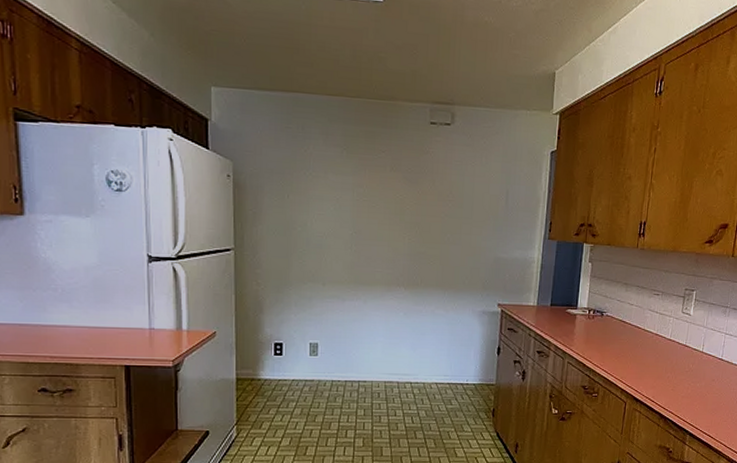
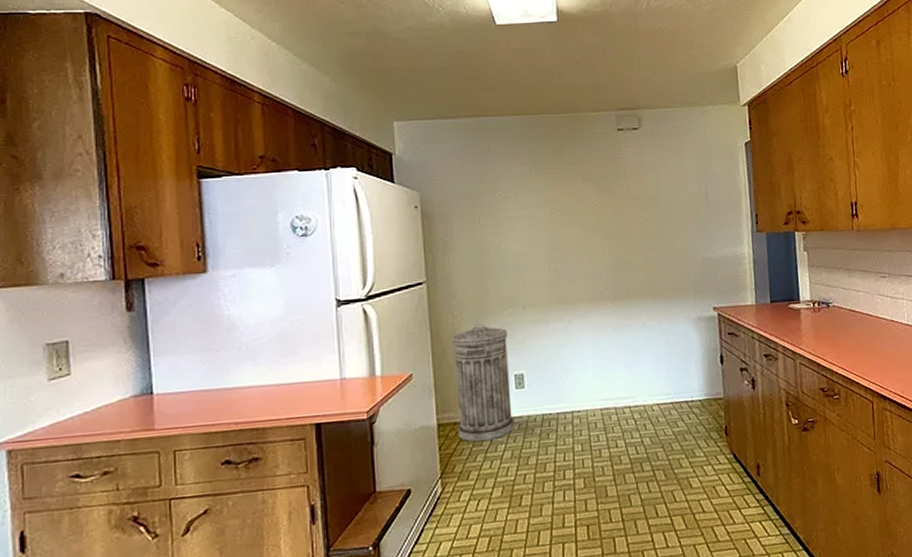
trash can: none [255,294,307,398] -> present [452,324,515,442]

